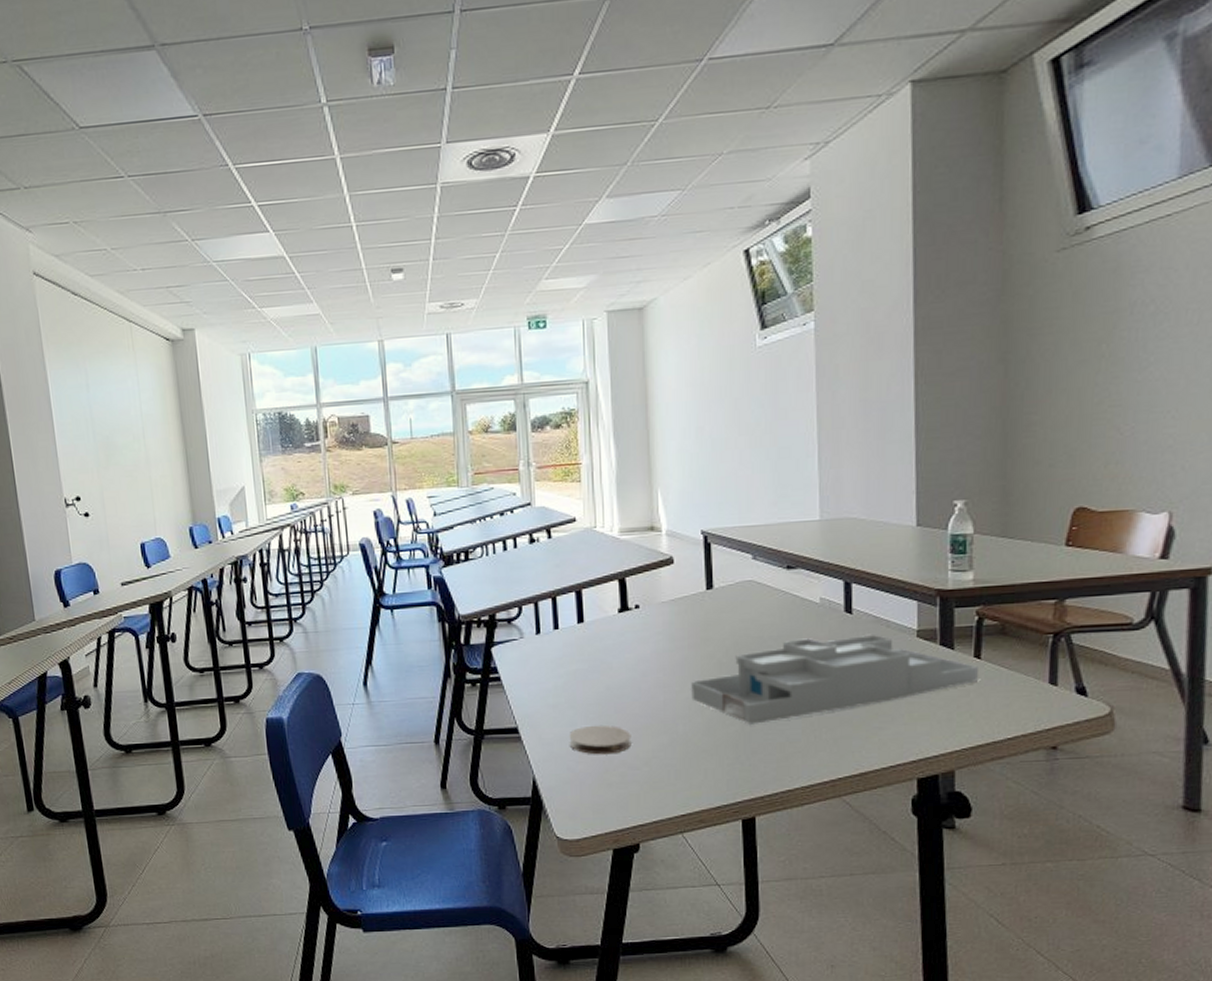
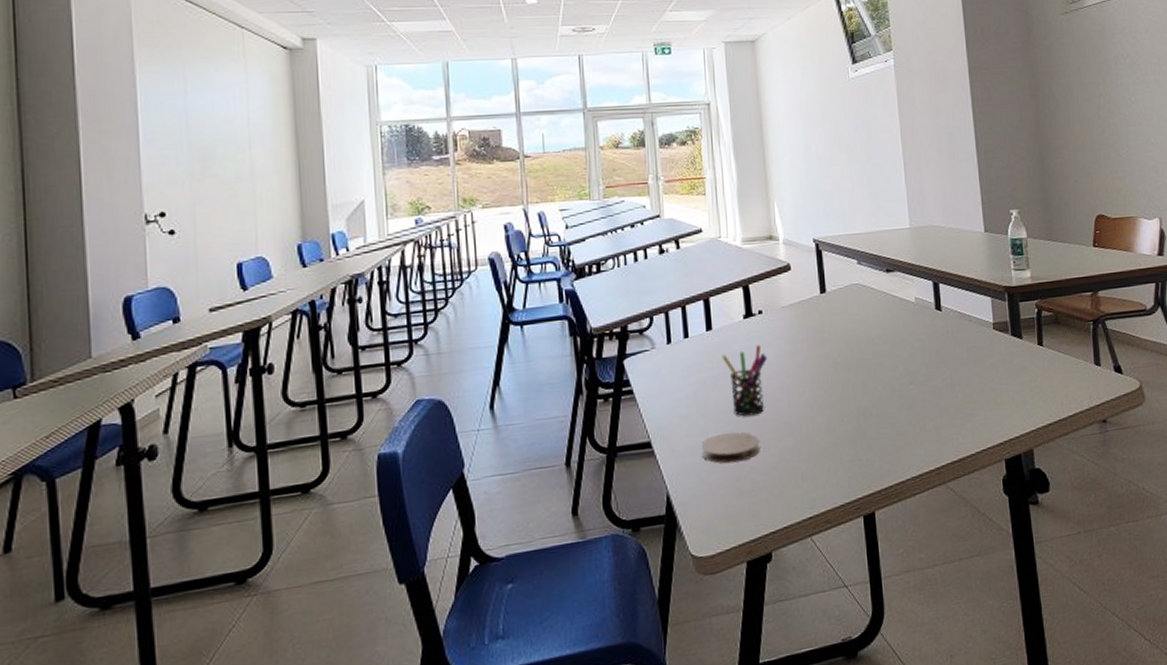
pen holder: none [594,639,644,711] -> present [722,344,768,417]
desk organizer: present [691,634,979,724] -> none [811,328,1044,421]

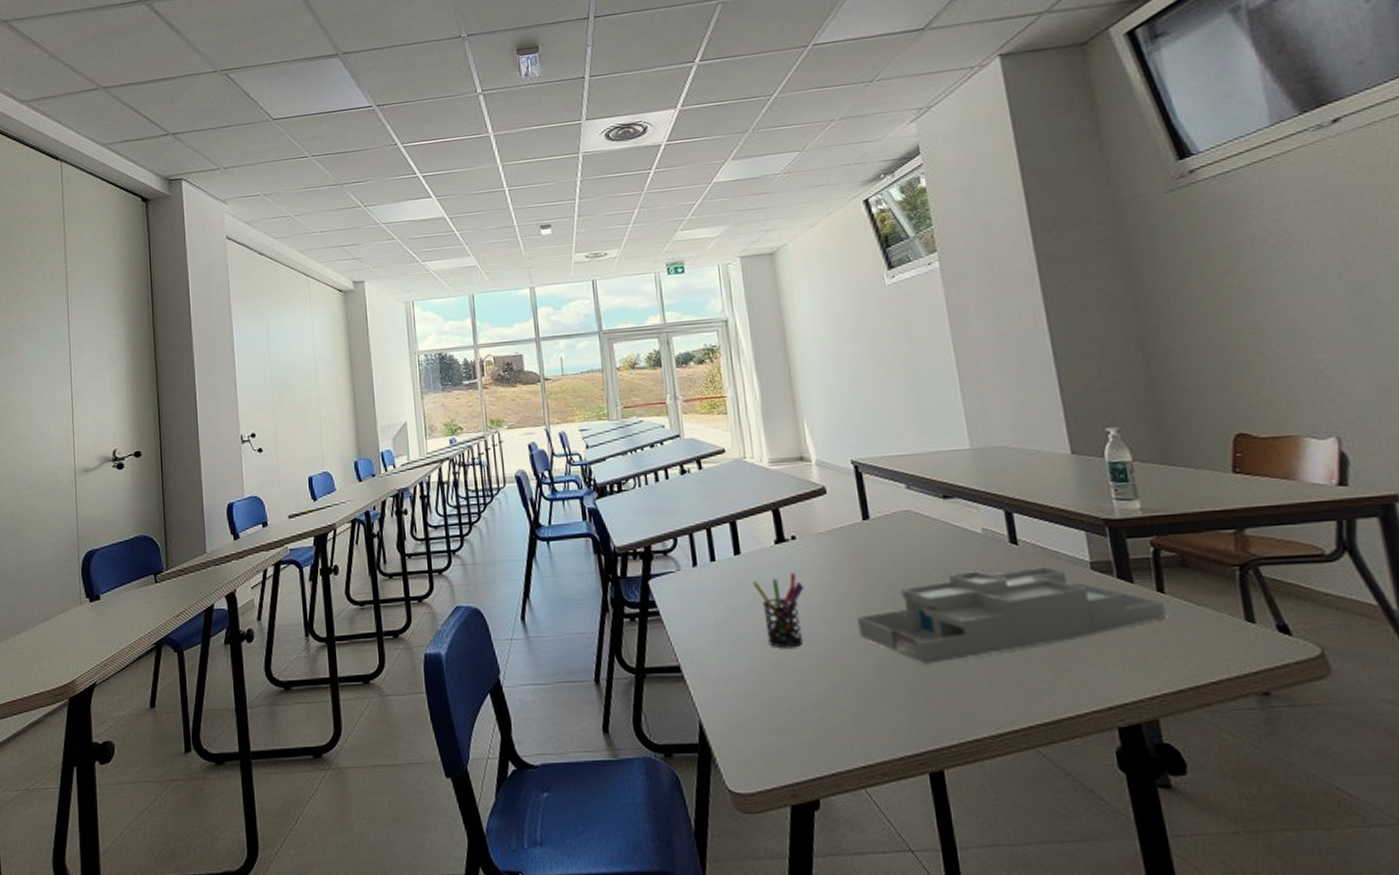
coaster: present [701,432,761,464] -> none [733,663,801,697]
desk organizer: none [811,328,1044,421] -> present [857,566,1167,664]

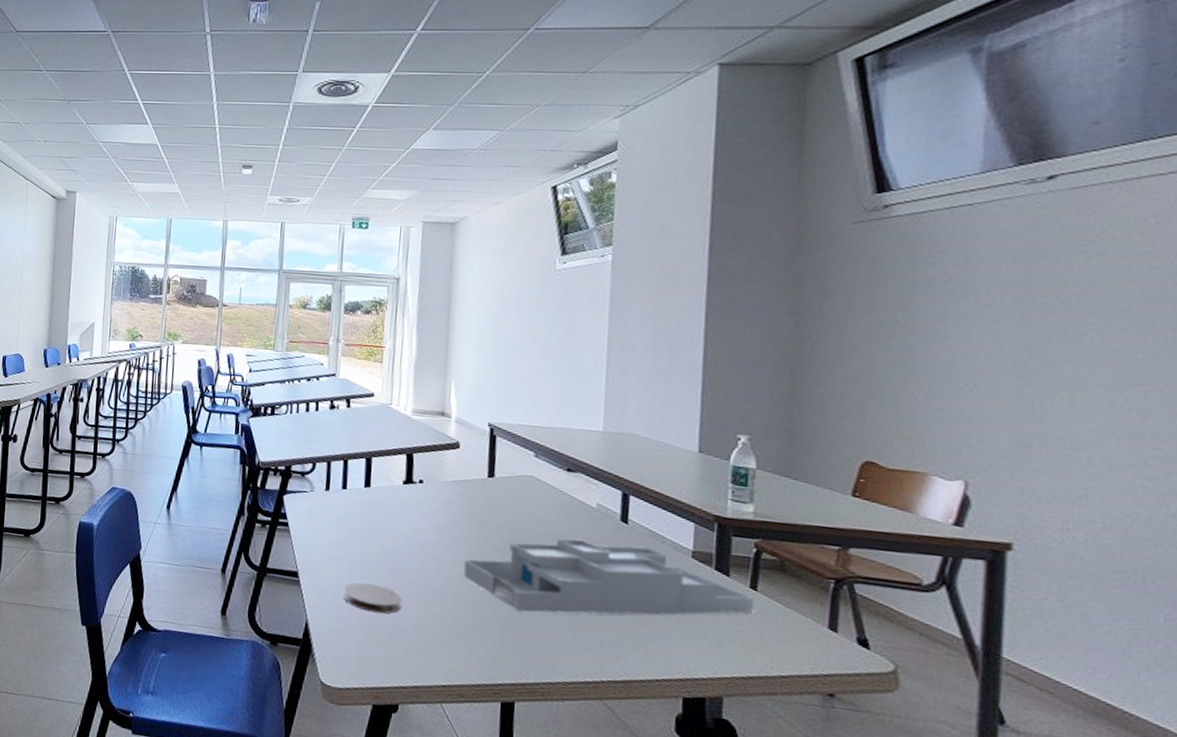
coaster: none [733,663,801,697] -> present [343,582,403,614]
pen holder: present [753,572,805,648] -> none [376,510,423,576]

